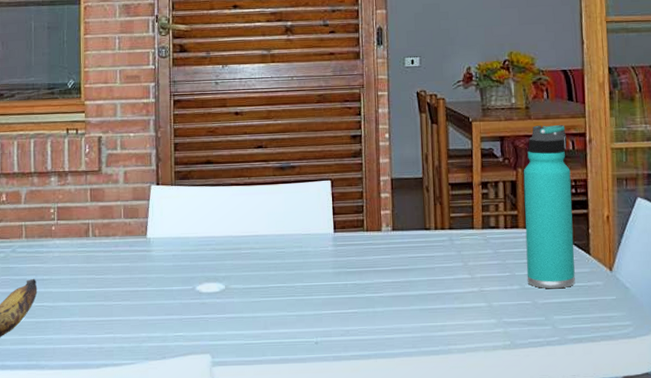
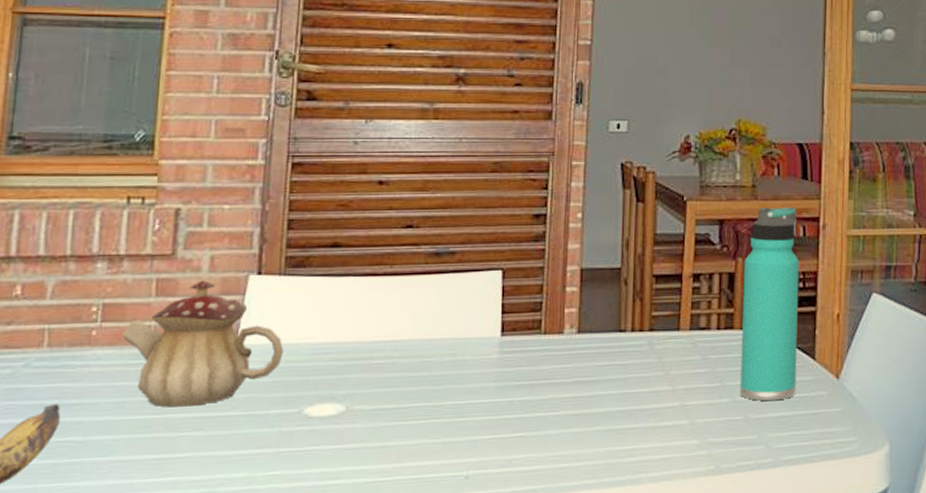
teapot: none [71,189,179,283] -> present [122,280,283,407]

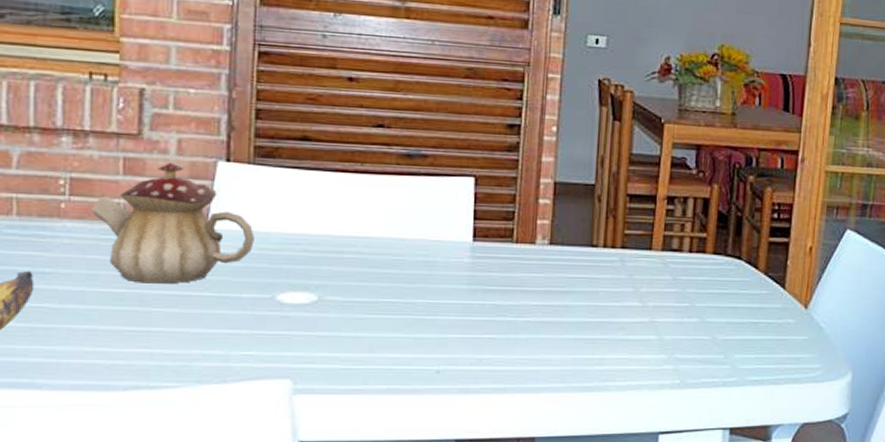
thermos bottle: present [739,206,799,401] -> none [708,136,777,325]

